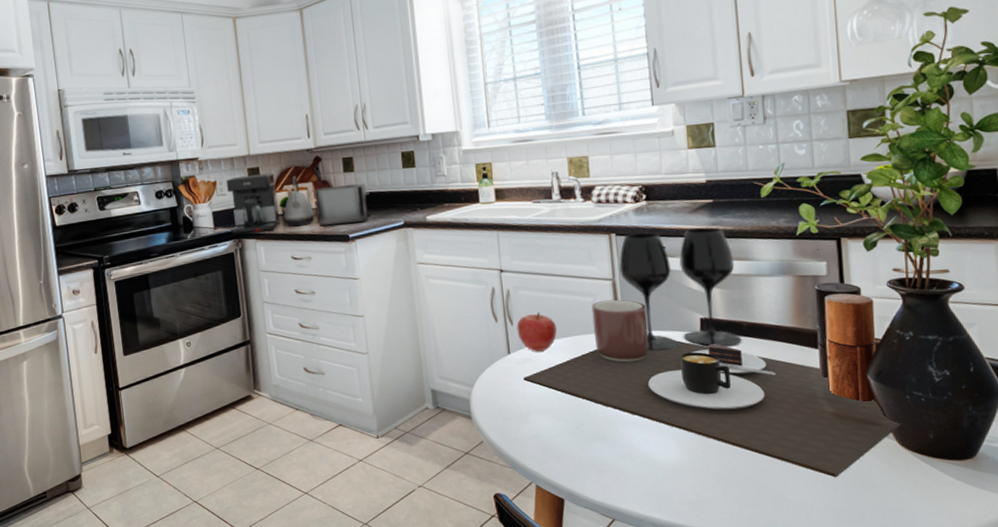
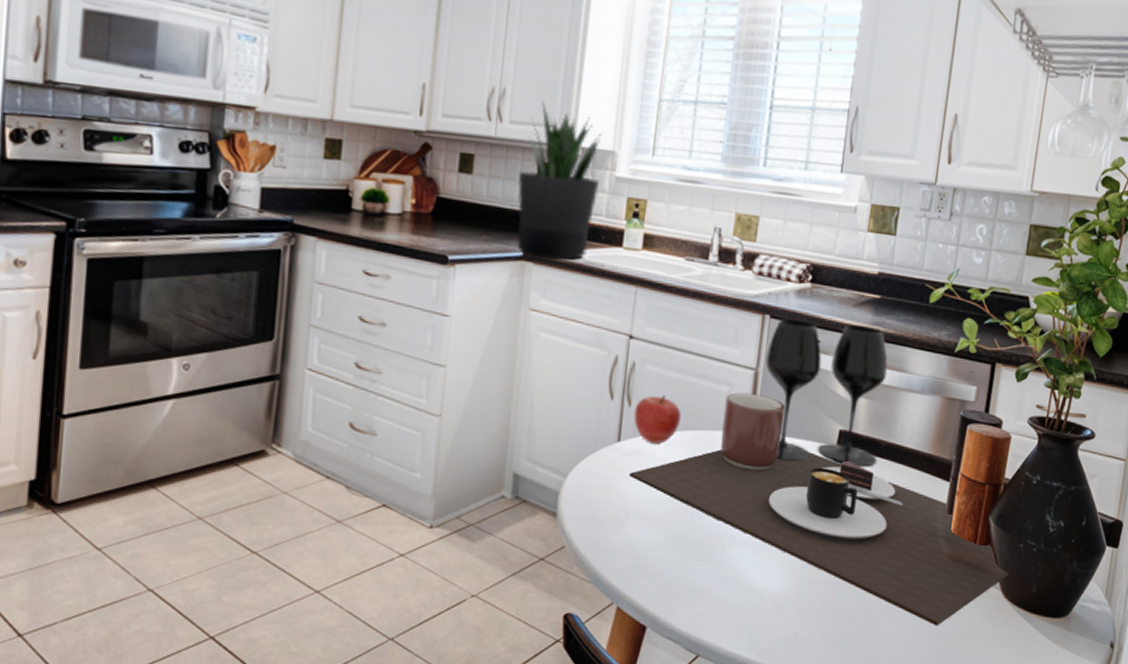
coffee maker: present [226,173,281,236] -> none [281,145,363,233]
kettle: present [283,176,315,227] -> none [362,163,408,233]
toaster: present [315,184,372,227] -> none [408,185,487,244]
planter: none [387,107,453,224] -> present [517,102,603,261]

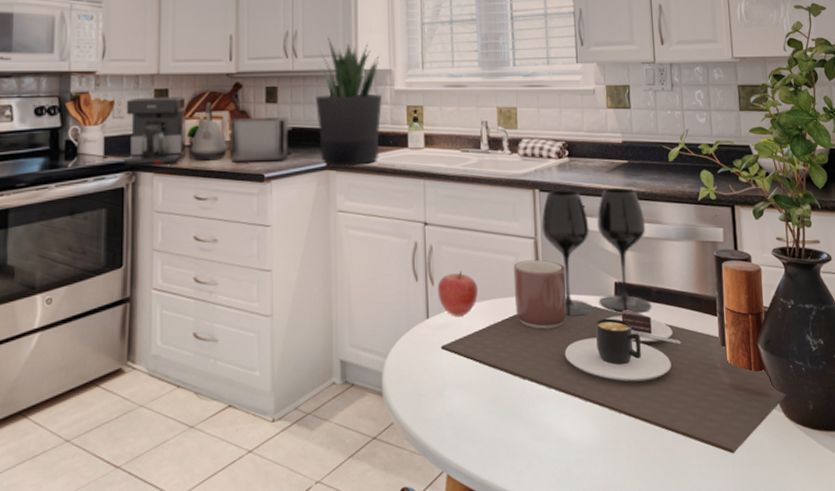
coffee maker: none [281,145,363,233] -> present [123,96,187,168]
kettle: none [362,163,408,233] -> present [190,103,228,161]
toaster: none [408,185,487,244] -> present [229,117,292,163]

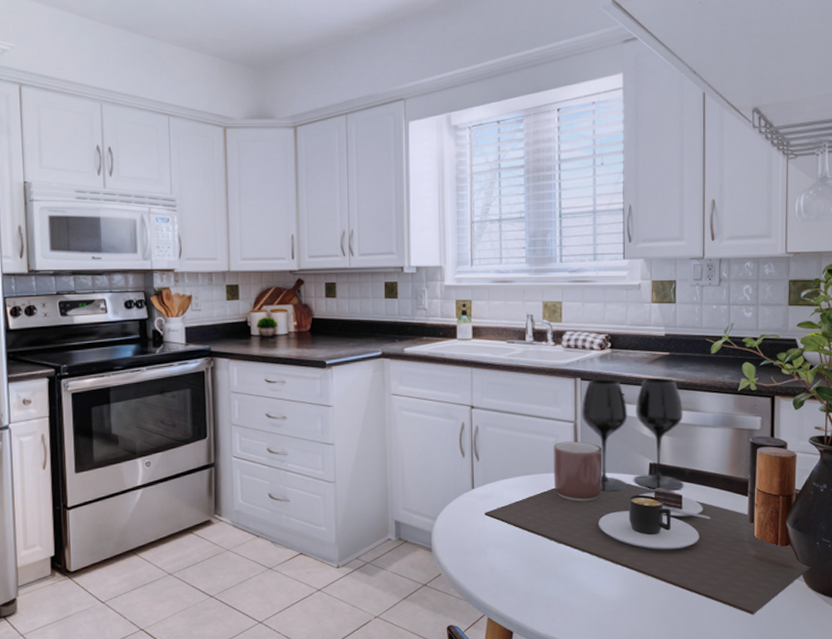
coffee maker: present [123,96,187,168] -> none [202,291,257,354]
kettle: present [190,103,228,161] -> none [259,297,293,349]
toaster: present [229,117,292,163] -> none [294,311,350,351]
planter: present [315,37,382,166] -> none [370,236,433,355]
fruit: present [437,271,479,316] -> none [482,449,520,488]

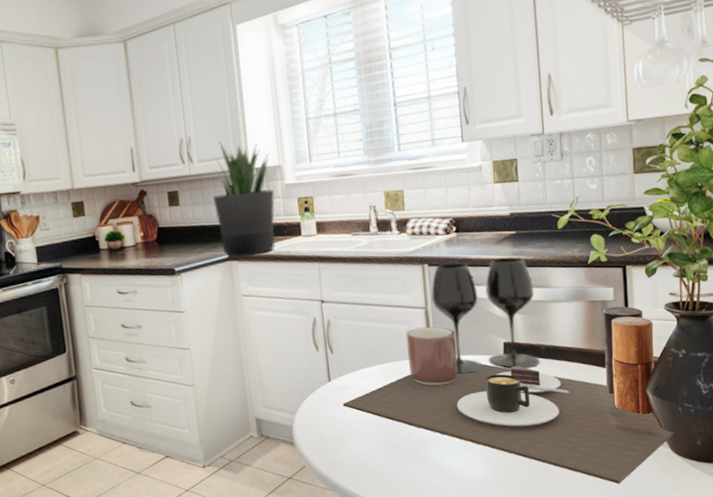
planter: none [370,236,433,355] -> present [212,141,276,257]

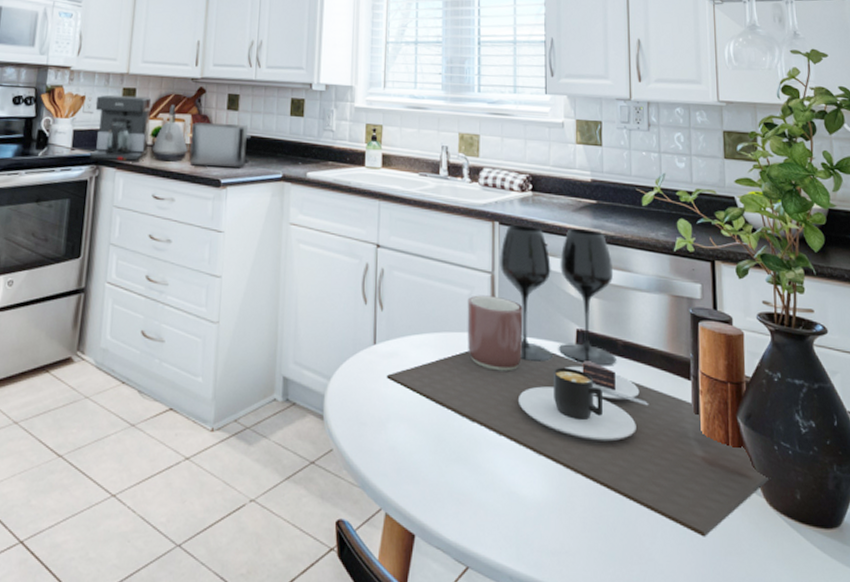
coffee maker: none [49,207,106,271] -> present [88,94,152,164]
kettle: none [108,210,140,261] -> present [151,105,188,162]
toaster: none [140,217,197,261] -> present [188,122,251,169]
planter: present [212,141,276,257] -> none [274,49,342,180]

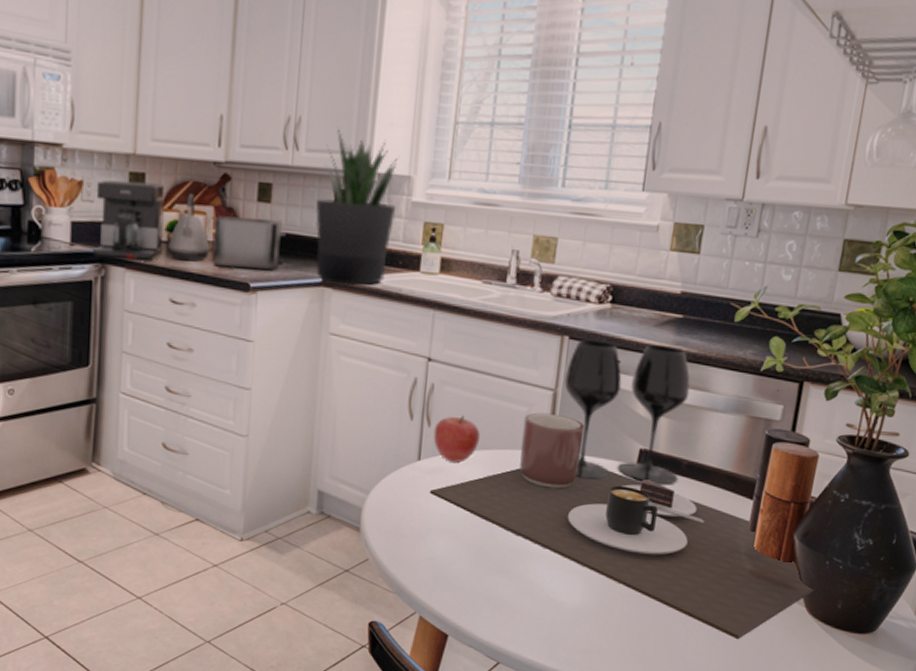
planter: none [274,49,342,180] -> present [315,129,399,286]
fruit: none [386,298,429,346] -> present [433,415,481,463]

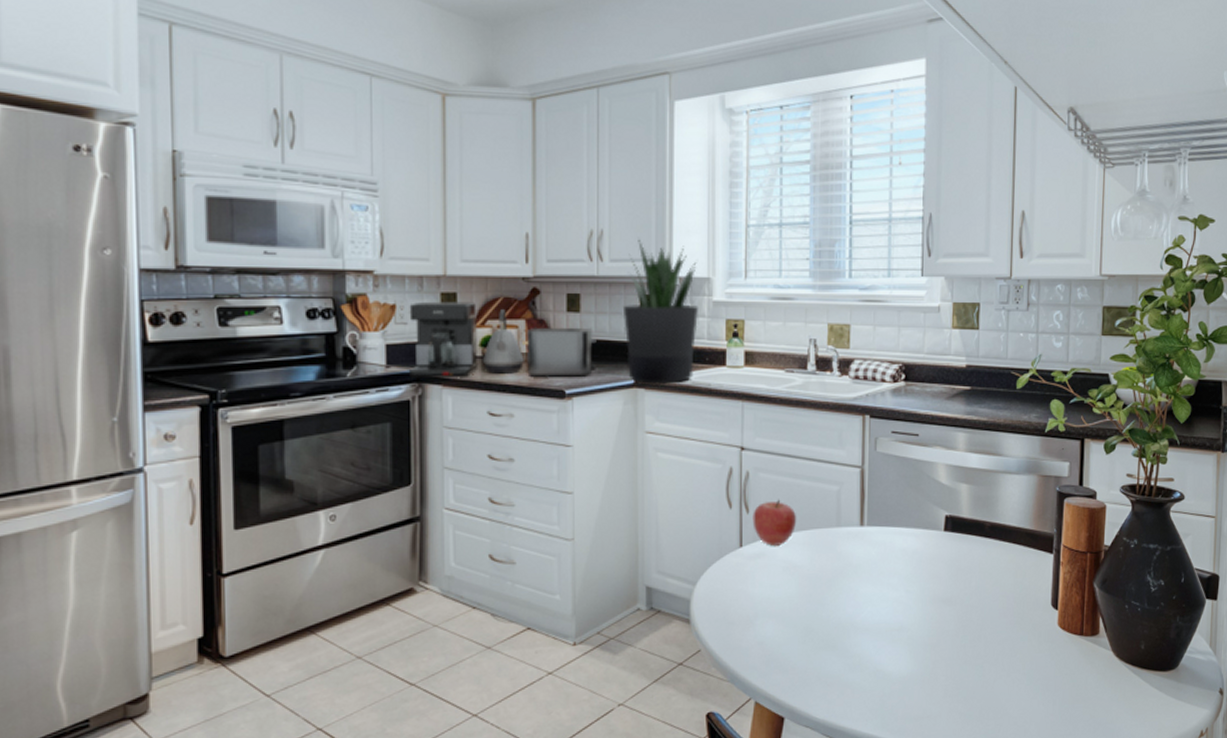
place setting: present [430,468,816,640] -> none [754,539,1120,690]
mug: present [519,412,585,489] -> none [835,489,893,562]
wine glass: present [564,339,690,484] -> none [869,416,985,549]

